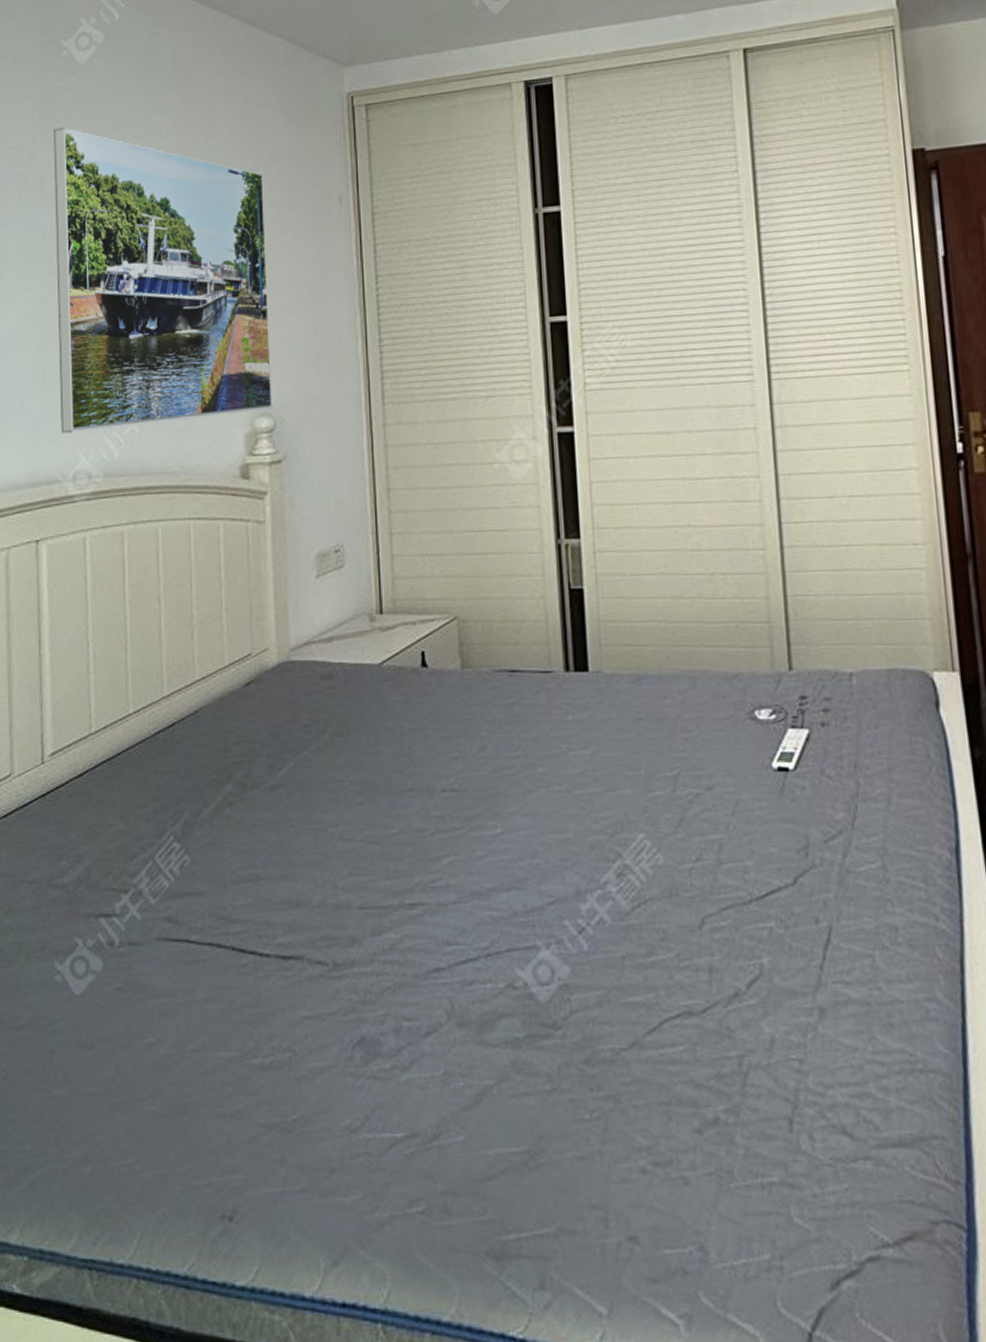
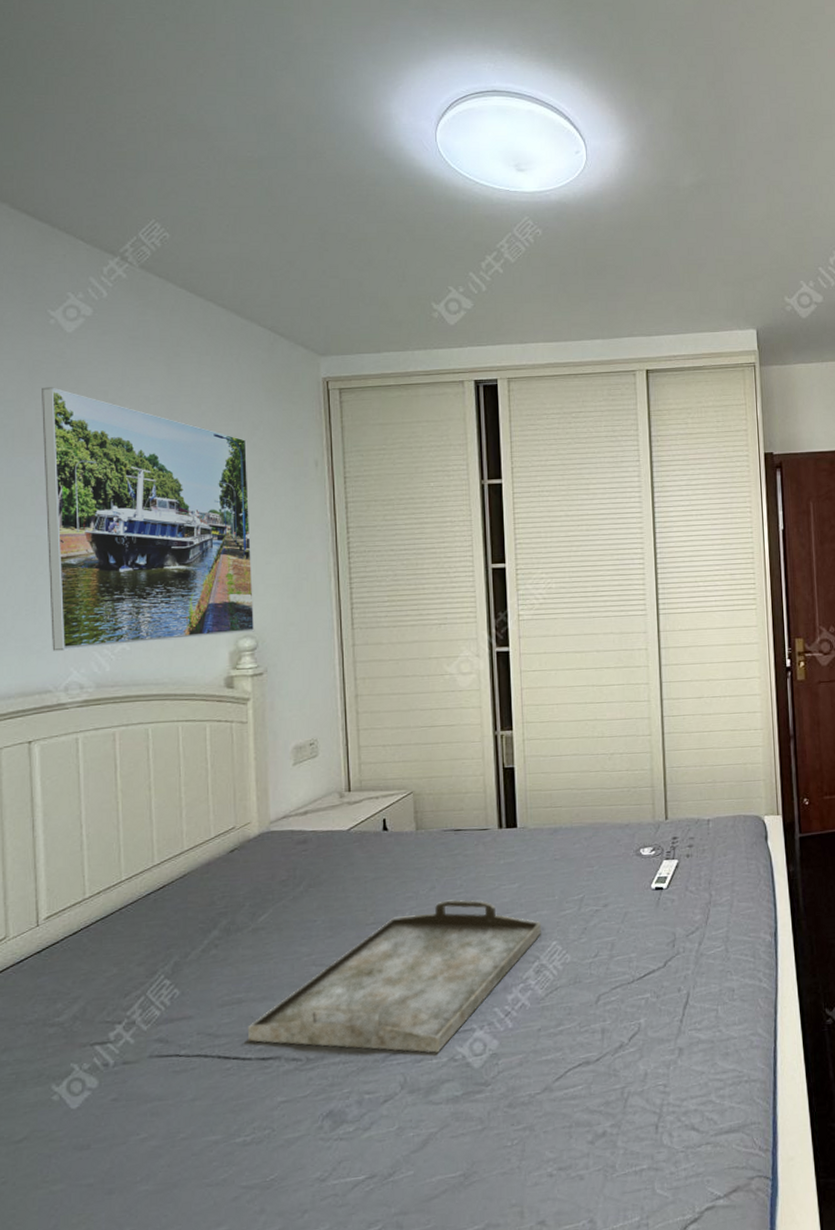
serving tray: none [266,765,625,974] -> present [248,899,542,1053]

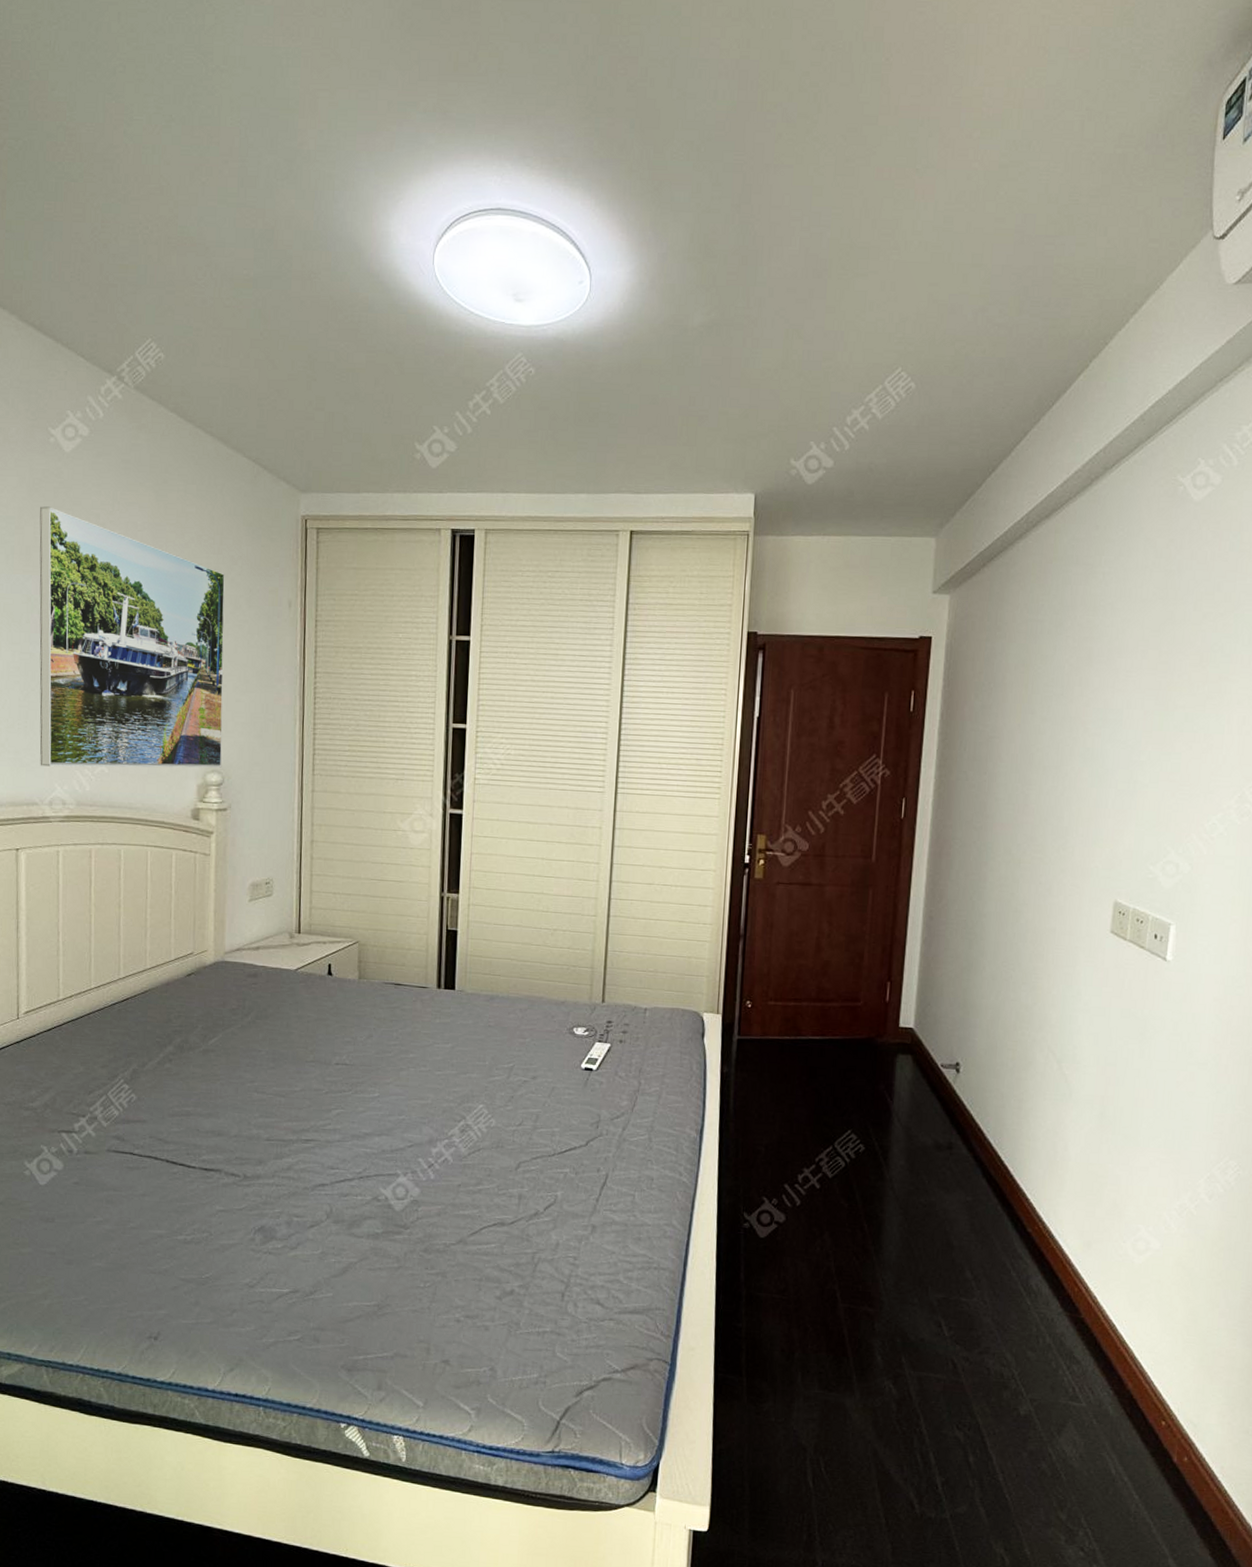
serving tray: present [248,899,542,1053] -> none [194,1049,471,1191]

